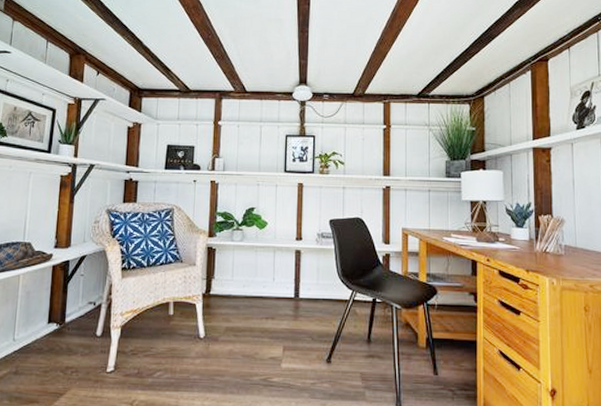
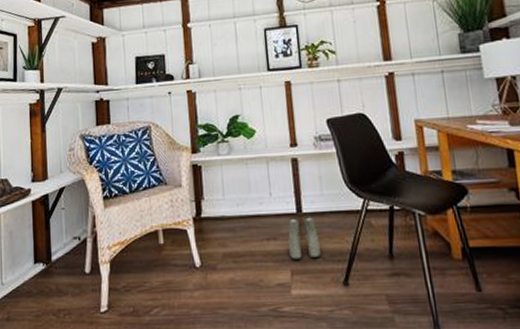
boots: none [284,300,311,338] -> present [288,215,321,260]

